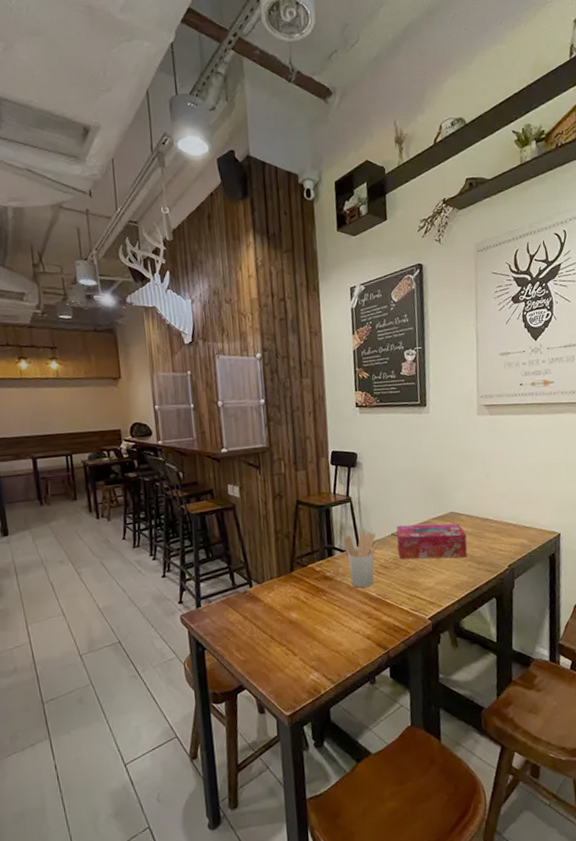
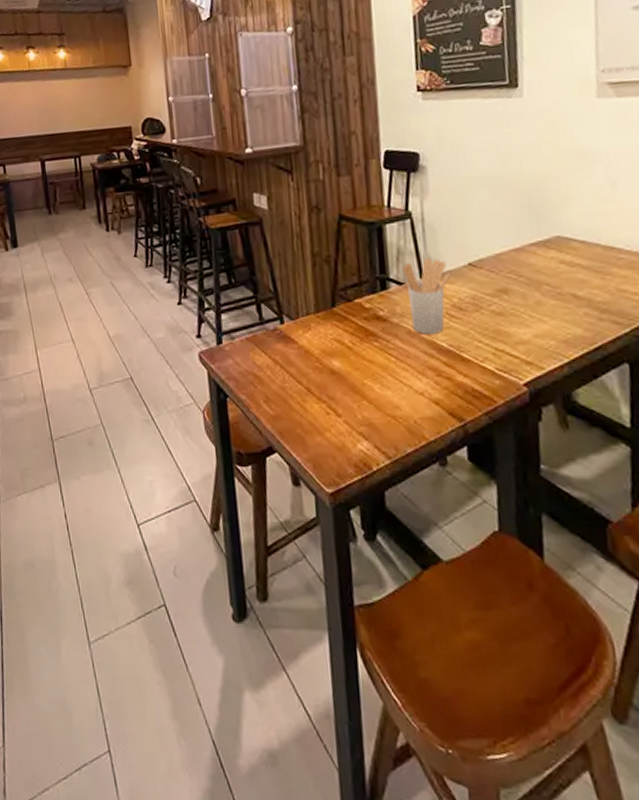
tissue box: present [396,523,467,560] -> none [475,251,583,302]

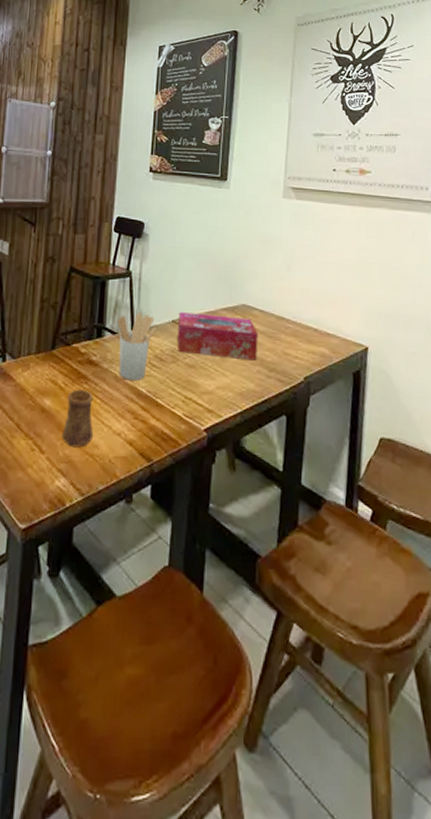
cup: none [356,348,393,410] -> present [62,389,94,448]
tissue box: none [475,251,583,302] -> present [177,311,258,361]

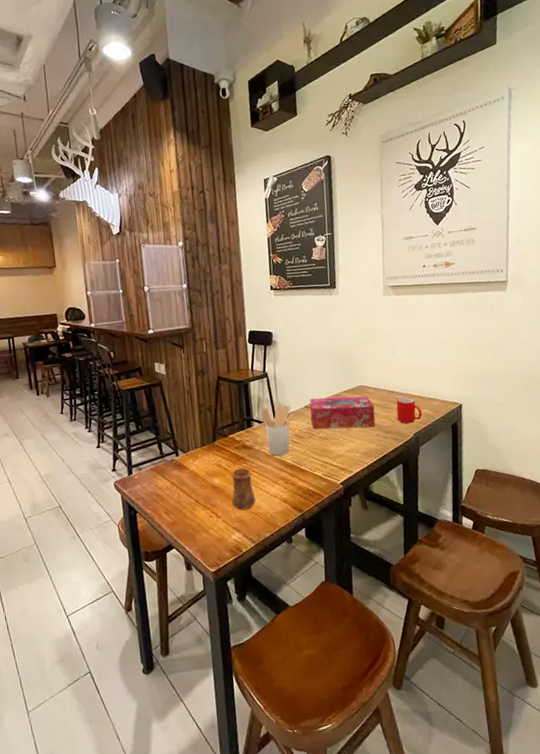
cup: none [284,327,318,363] -> present [396,397,423,424]

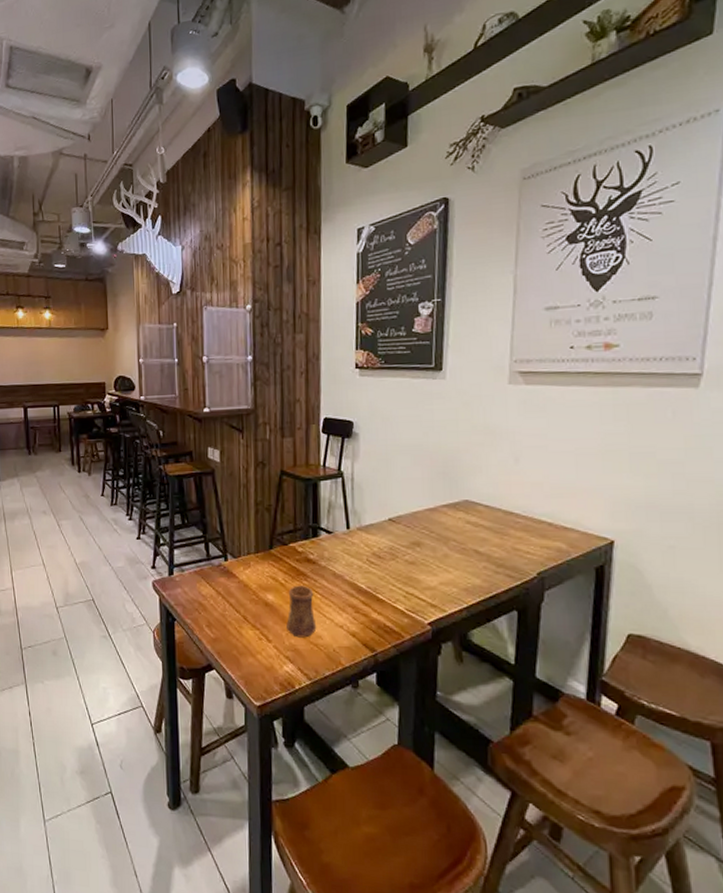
utensil holder: present [262,404,294,456] -> none [332,512,372,577]
tissue box: present [309,396,376,430] -> none [394,509,484,557]
cup: present [396,397,423,424] -> none [514,521,553,559]

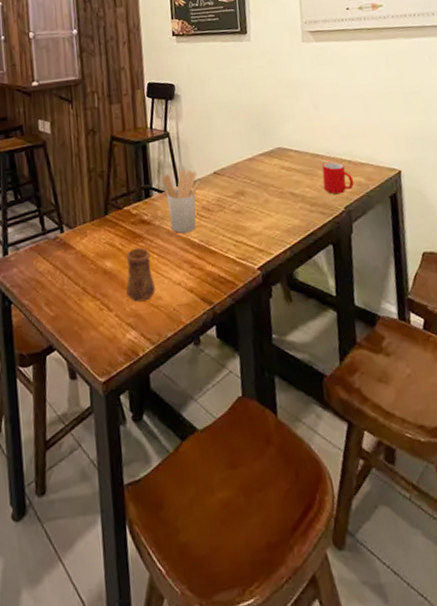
utensil holder: none [332,512,372,577] -> present [162,169,200,233]
cup: none [514,521,553,559] -> present [322,162,354,195]

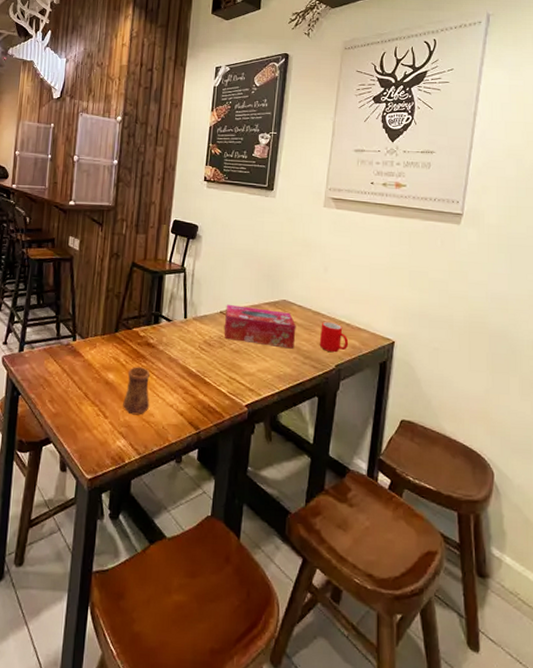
utensil holder: present [162,169,200,233] -> none [172,304,206,361]
tissue box: none [218,160,298,201] -> present [224,304,296,349]

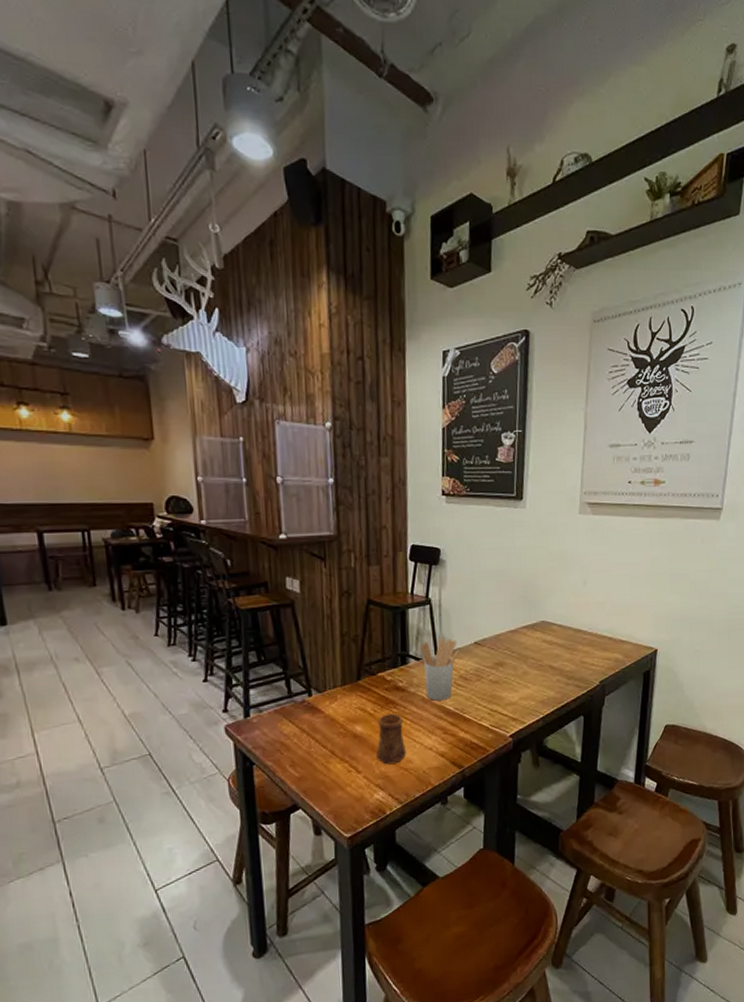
utensil holder: none [172,304,206,361] -> present [421,638,459,701]
tissue box: present [224,304,296,349] -> none [479,633,557,672]
cup: present [319,321,349,353] -> none [582,637,612,669]

